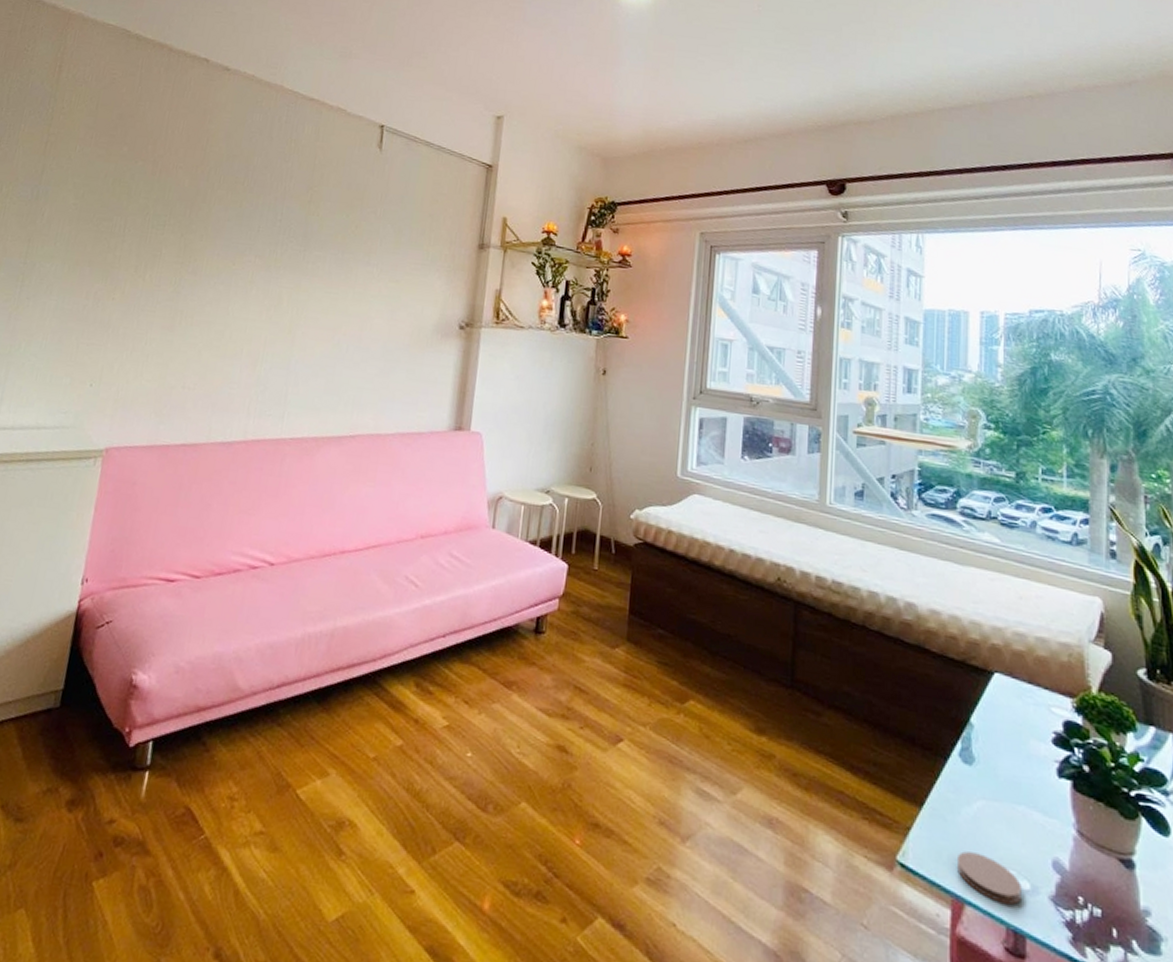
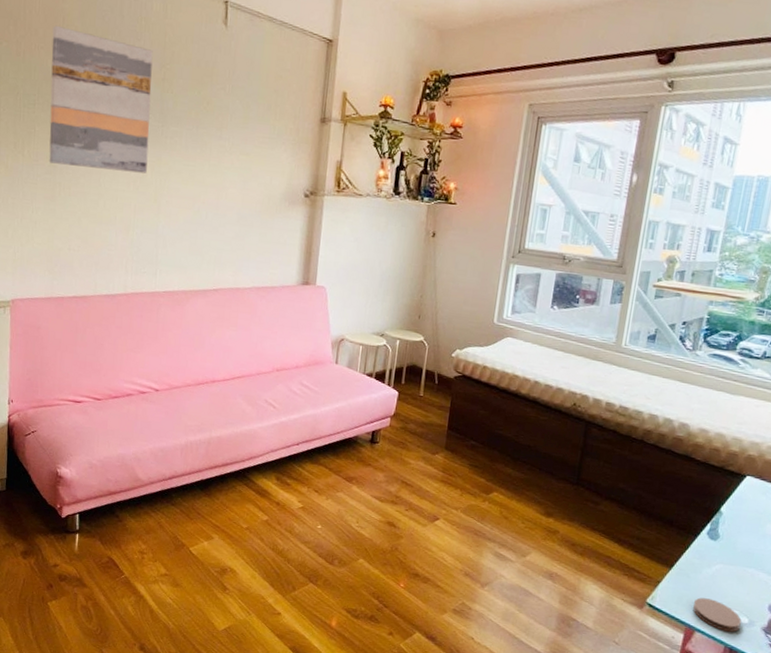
wall art: none [172,145,301,301] -> present [49,25,153,174]

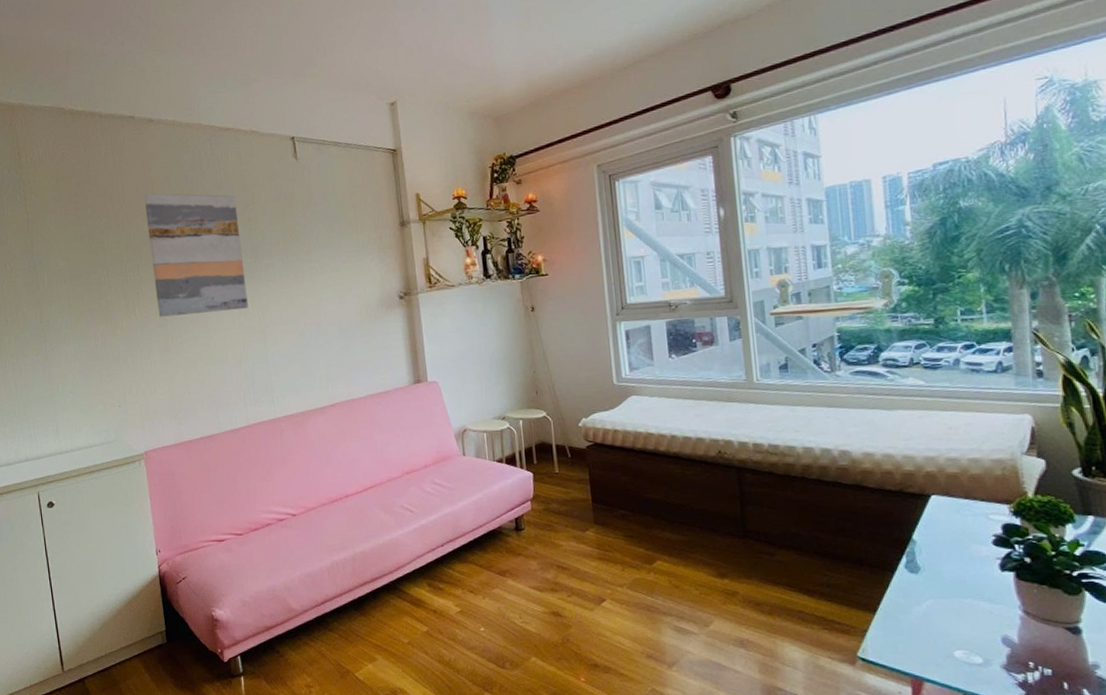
coaster: present [693,597,742,632] -> none [913,641,976,676]

